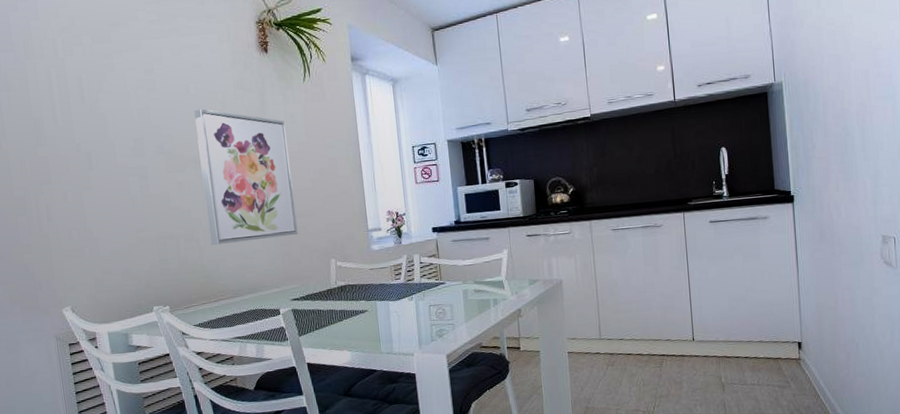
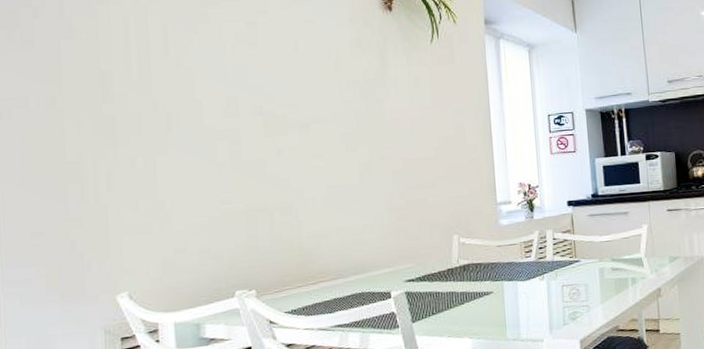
wall art: present [194,109,298,245] -> none [302,67,417,219]

